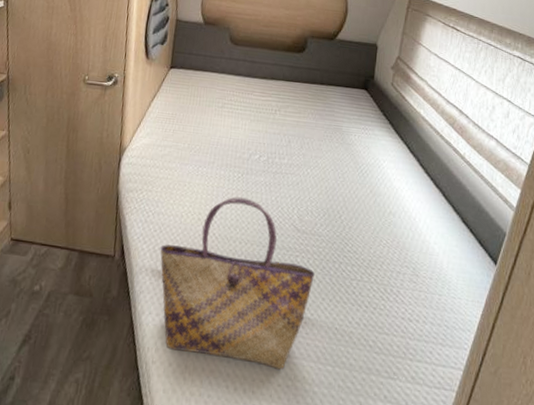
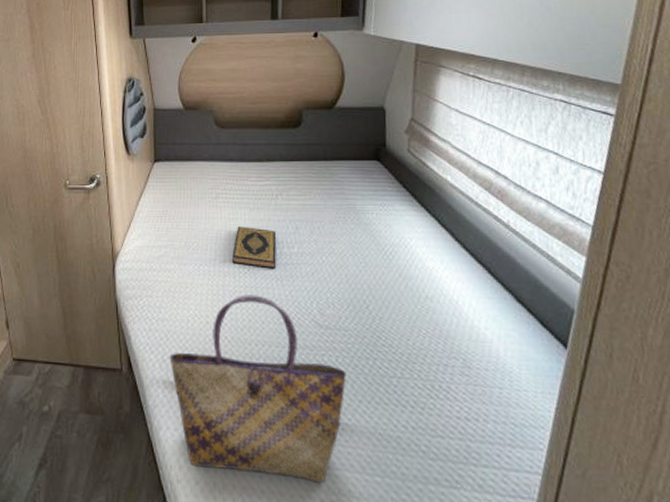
hardback book: none [229,135,270,176] -> present [232,226,277,269]

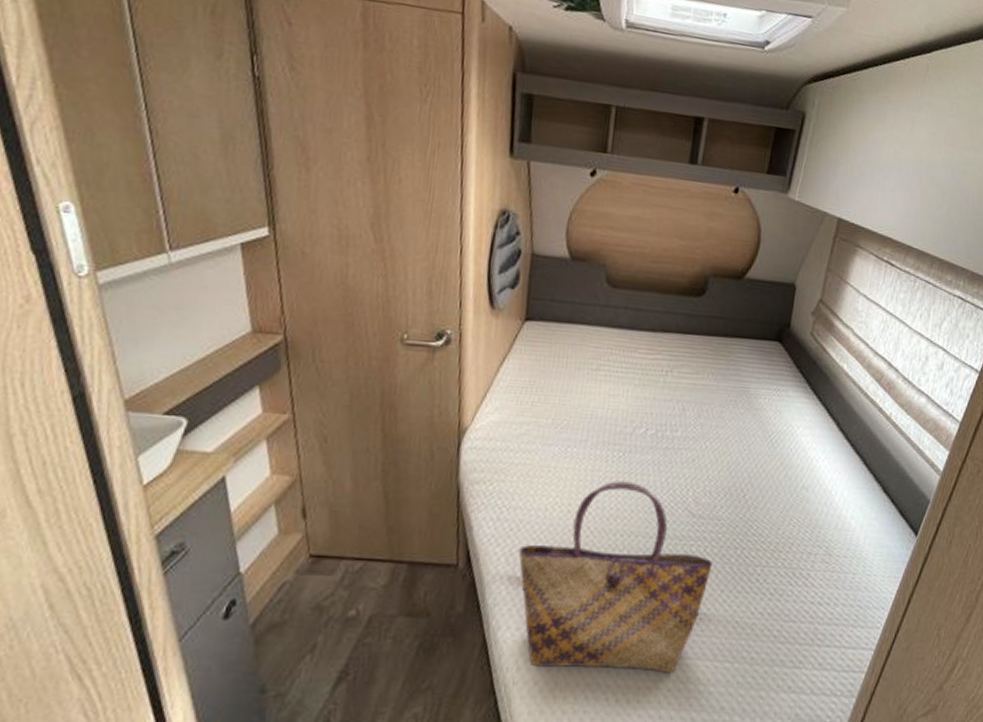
hardback book: present [232,226,277,269] -> none [606,404,660,454]

